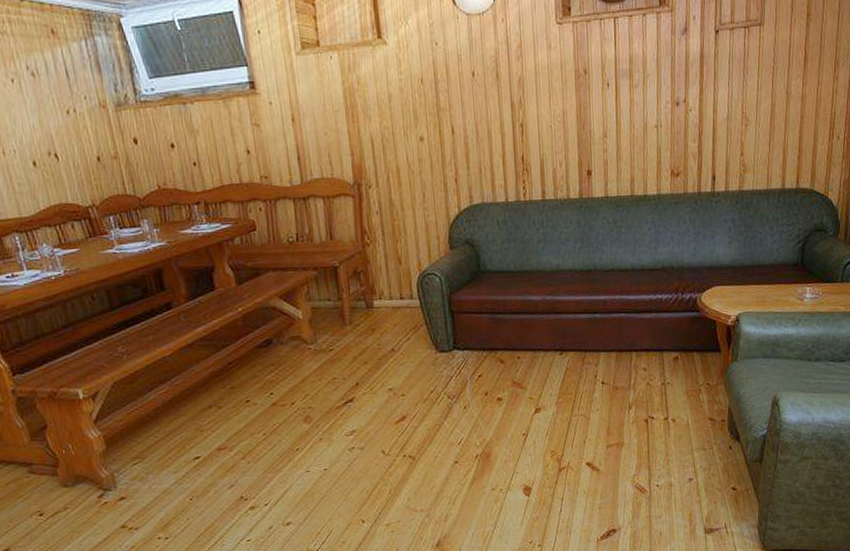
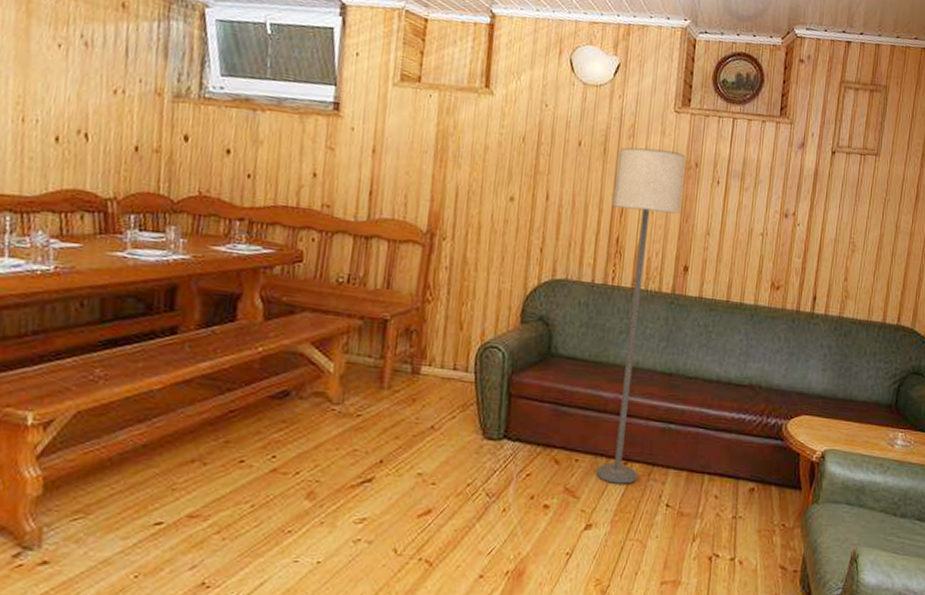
lamp: none [510,63,577,372] -> present [596,147,686,484]

